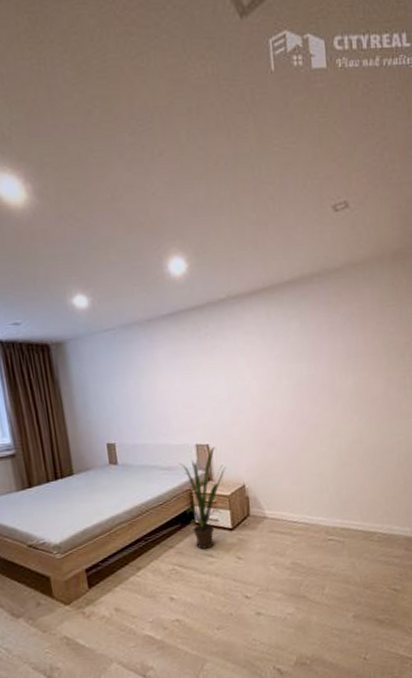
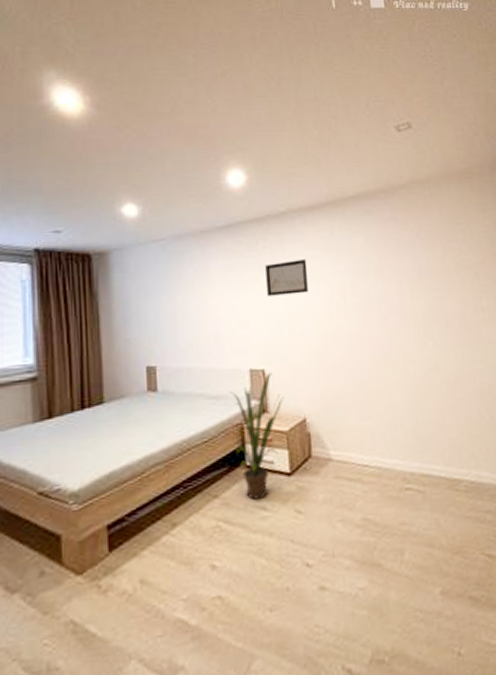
wall art: none [207,344,247,380] -> present [265,259,309,296]

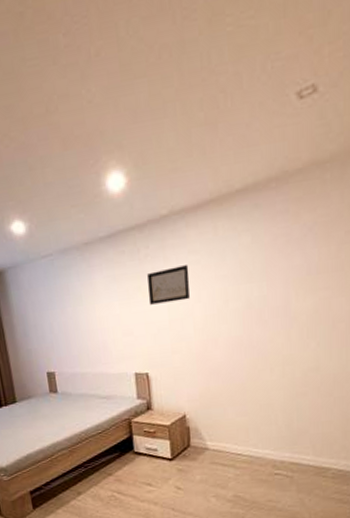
house plant: present [230,372,285,500] -> none [118,375,167,478]

